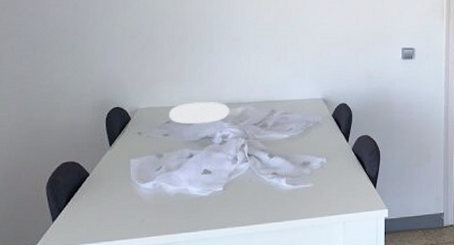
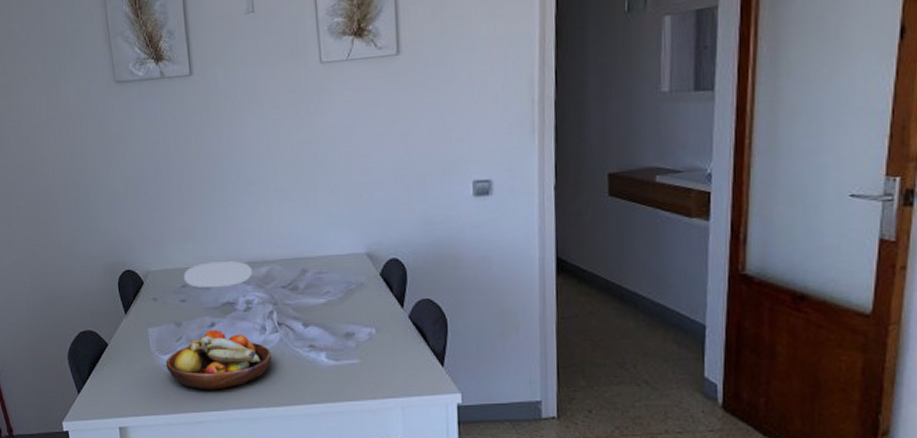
fruit bowl: none [144,160,240,214] -> present [165,329,271,390]

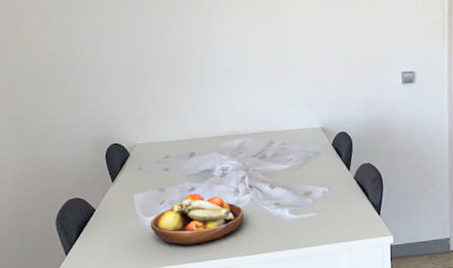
plate: present [184,261,253,288] -> none [167,135,228,158]

